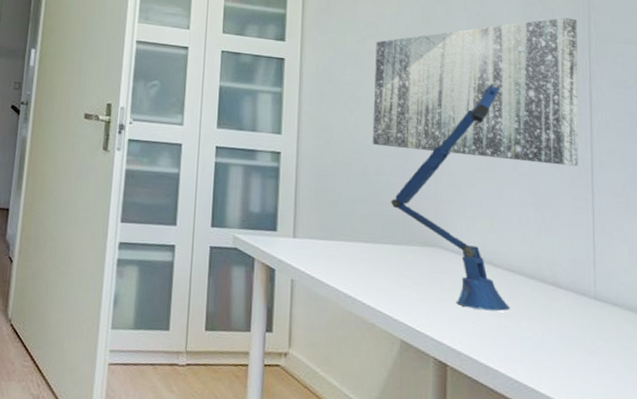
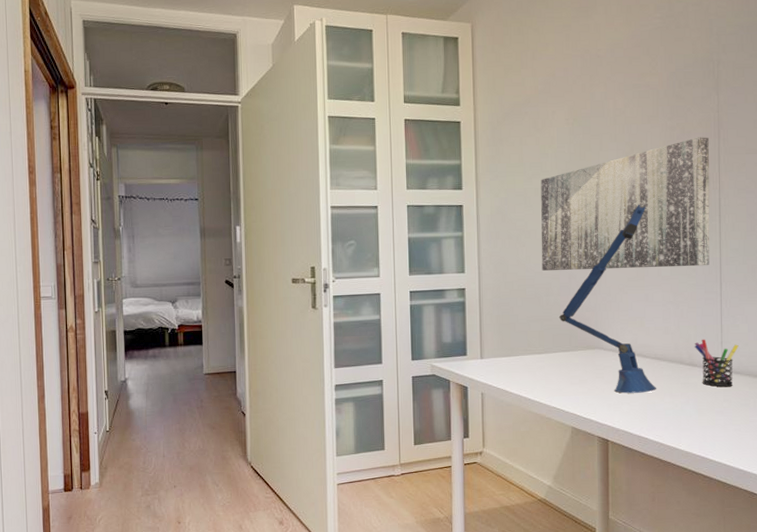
pen holder: none [558,255,616,322] -> present [694,339,739,387]

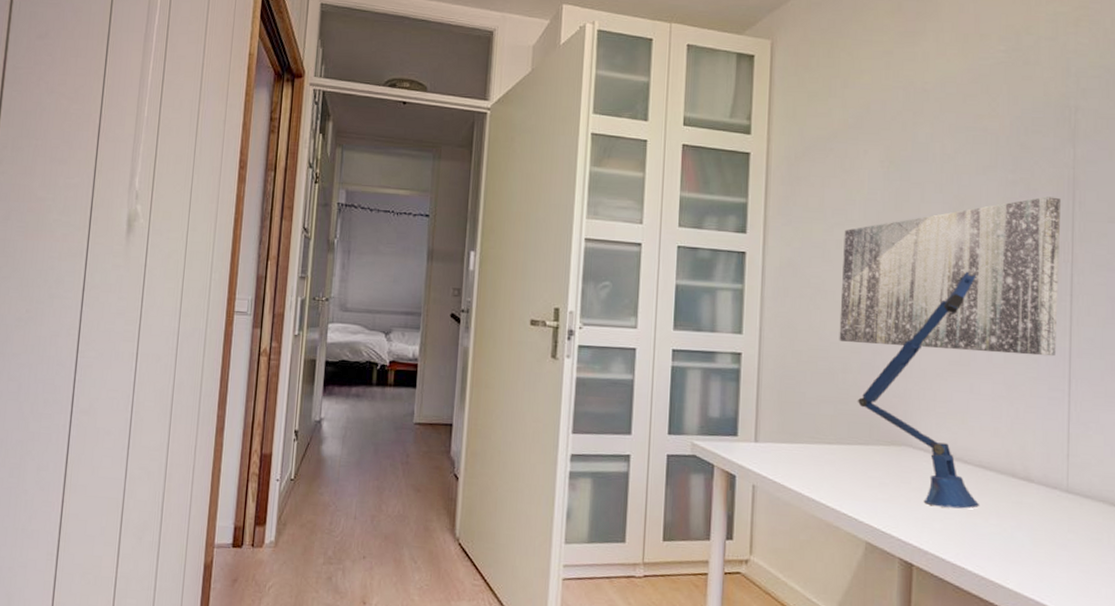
pen holder: present [694,339,739,387] -> none [1031,448,1090,515]

